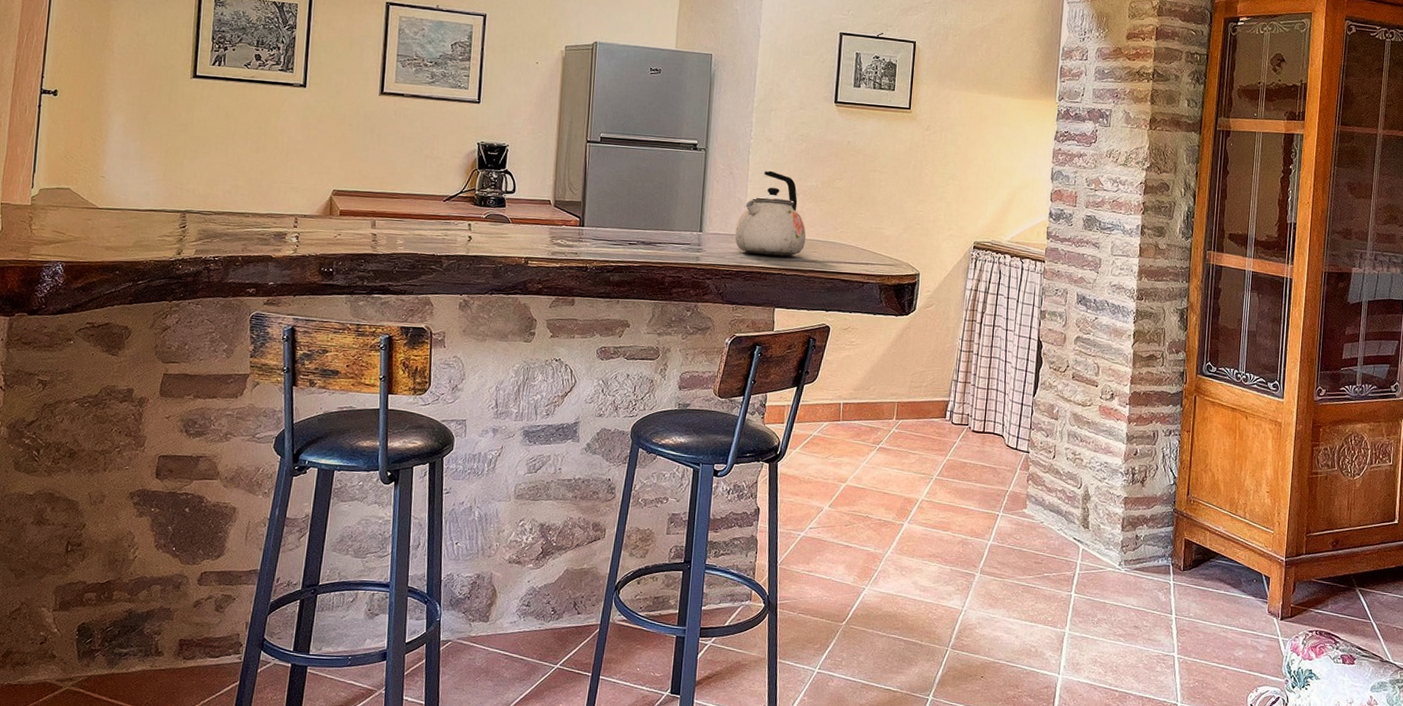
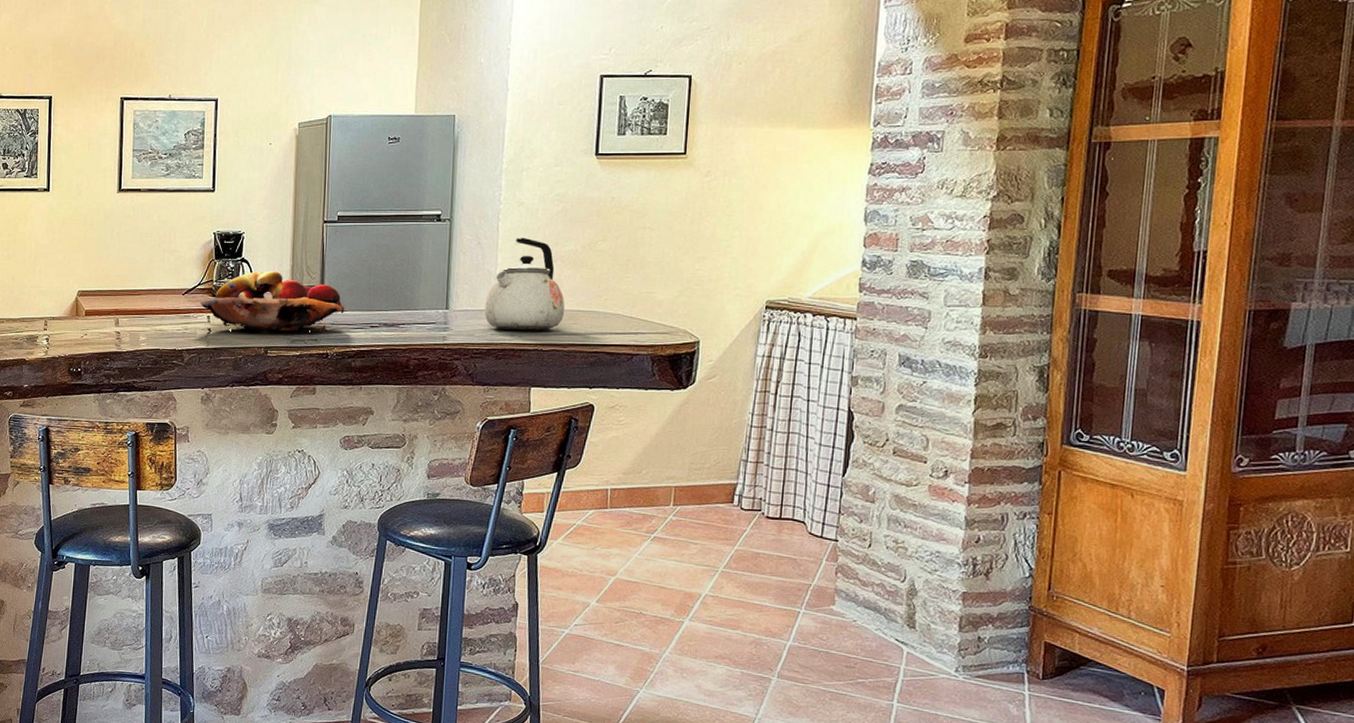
fruit basket: none [461,183,605,246] -> present [200,271,345,332]

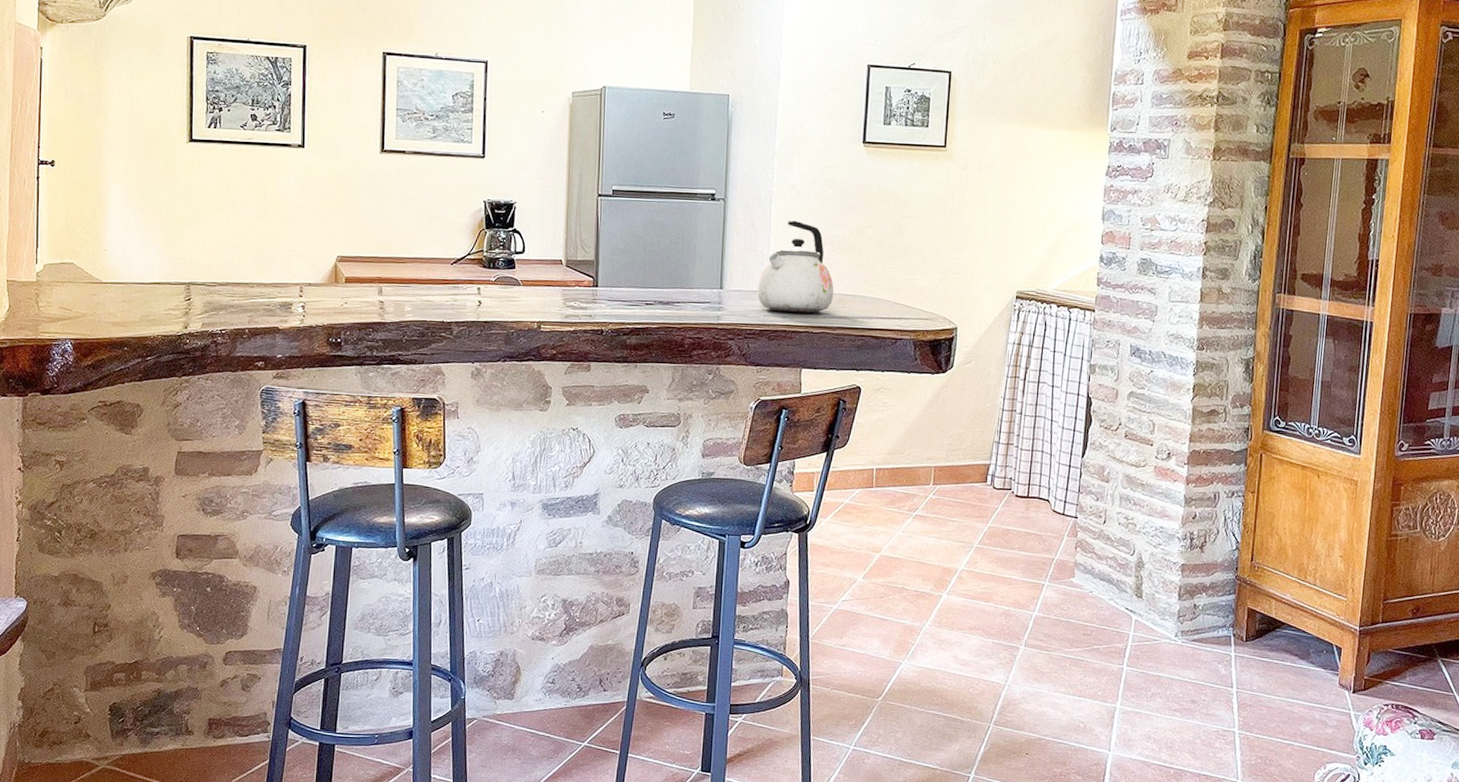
fruit basket: present [200,271,345,332] -> none [470,243,620,308]

